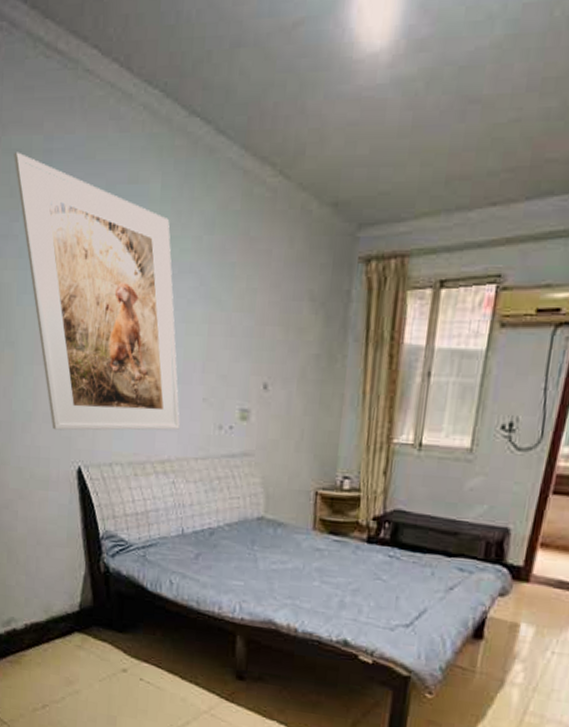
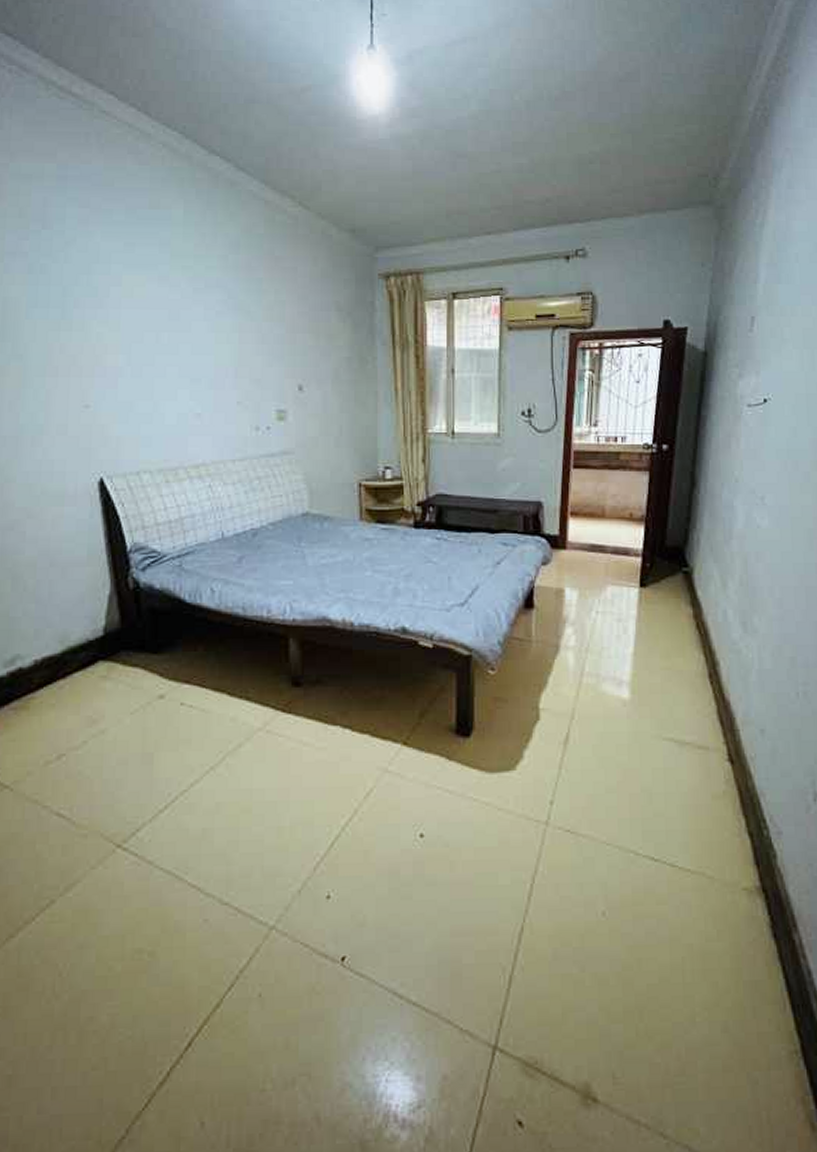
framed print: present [14,152,180,431] -> none [23,177,214,442]

